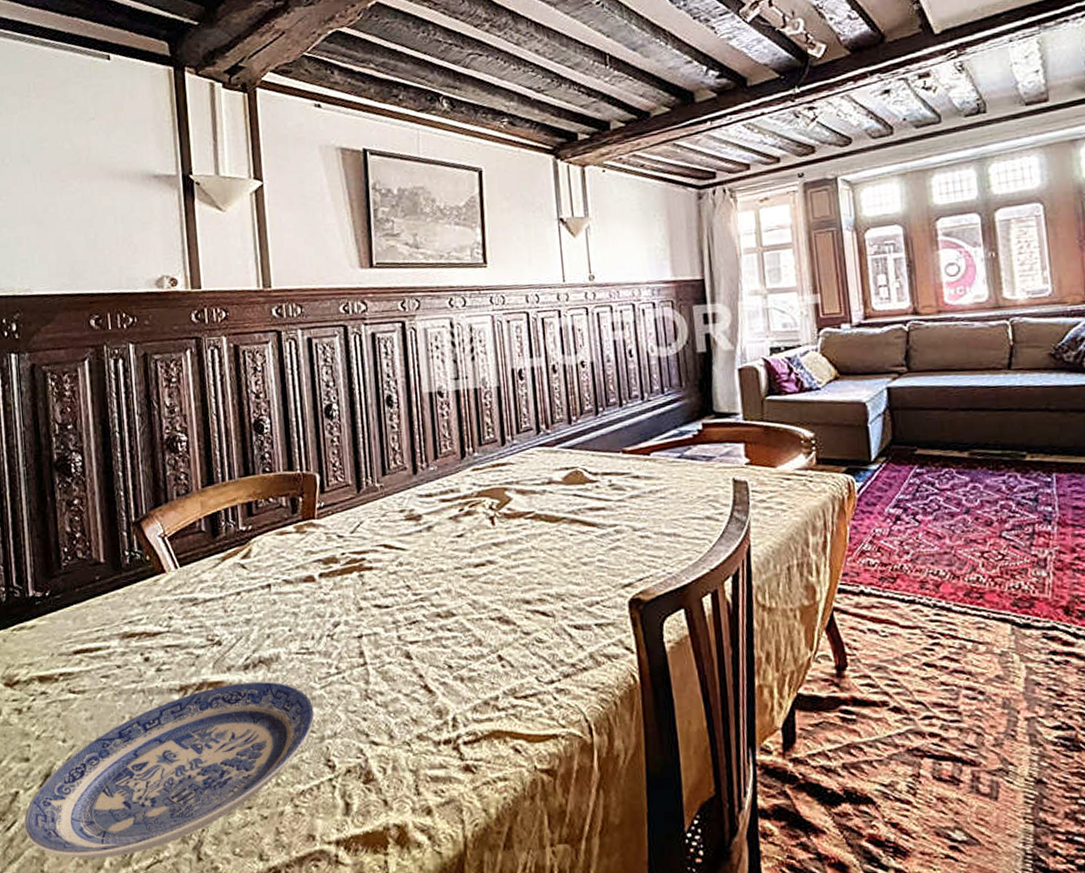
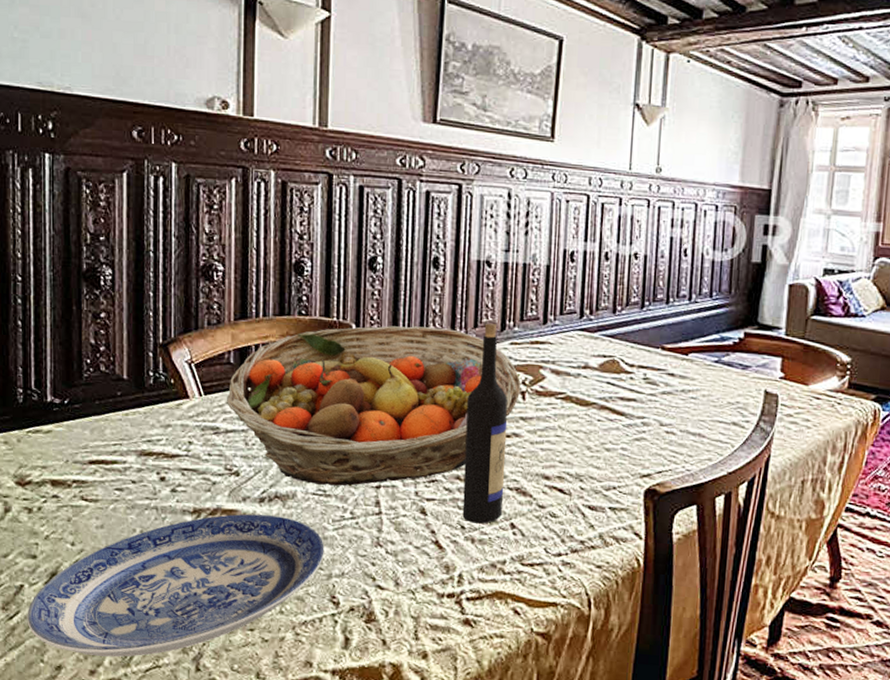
fruit basket: none [202,464,490,643] -> present [227,326,521,486]
wine bottle: none [437,453,488,661] -> present [462,323,508,524]

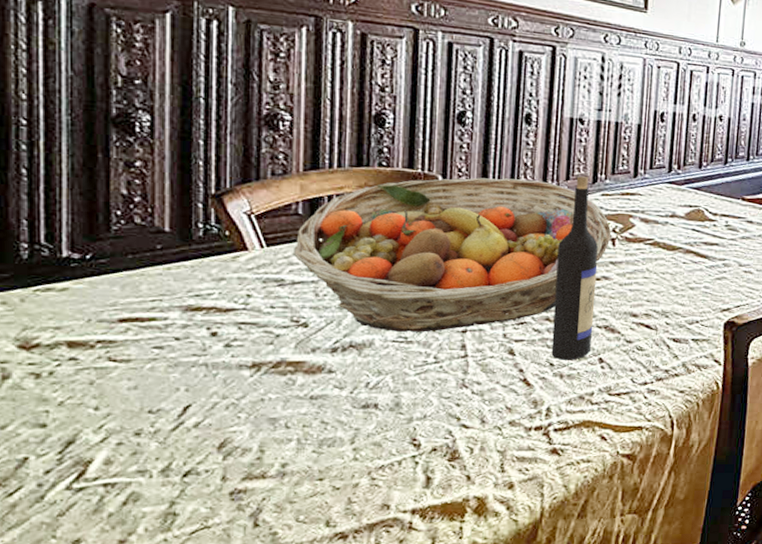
plate: present [27,514,324,657] -> none [33,364,405,524]

